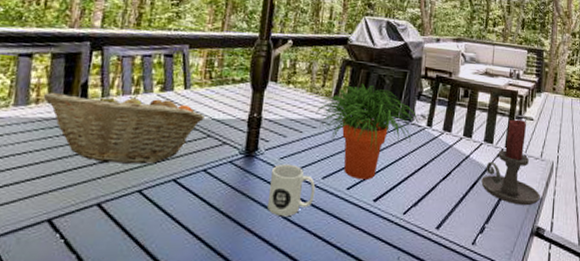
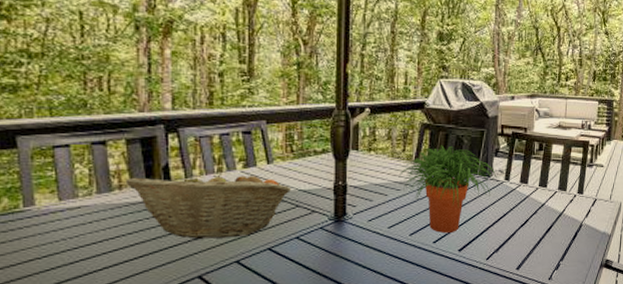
mug: present [268,163,316,217] -> none [361,225,404,272]
candle holder: present [481,119,540,206] -> none [556,167,609,243]

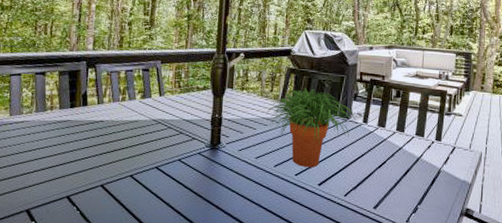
fruit basket: present [125,170,292,240] -> none [55,99,178,156]

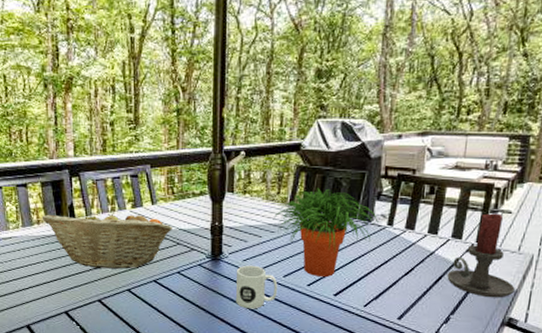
fruit basket: none [55,99,178,156] -> present [42,209,174,269]
mug: none [231,154,269,197] -> present [236,265,278,309]
candle holder: none [414,115,469,191] -> present [447,213,515,298]

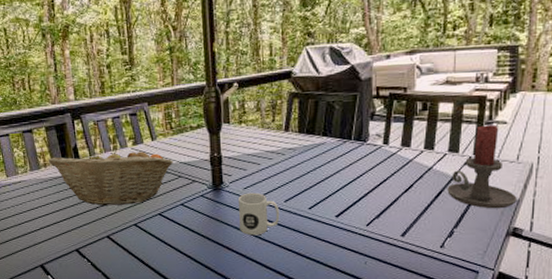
potted plant: present [273,188,379,277] -> none [270,112,374,199]

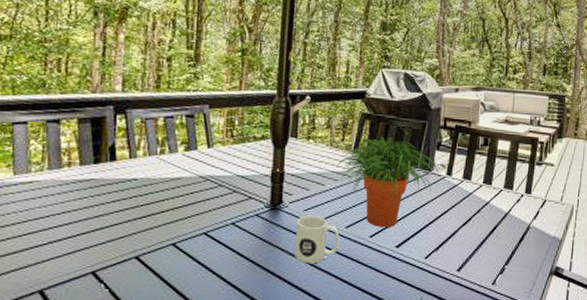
fruit basket: present [48,148,174,207] -> none [74,152,230,220]
potted plant: none [270,112,374,199] -> present [336,136,438,227]
candle holder: present [447,125,517,209] -> none [501,165,560,248]

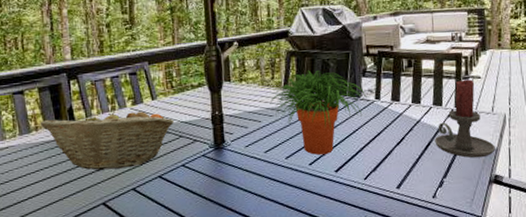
fruit basket: none [74,152,230,220] -> present [40,108,175,171]
mug: present [295,215,340,264] -> none [240,150,282,195]
candle holder: none [501,165,560,248] -> present [435,79,495,158]

